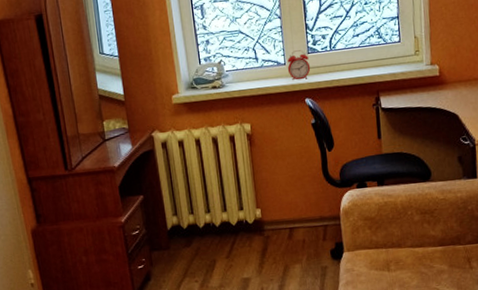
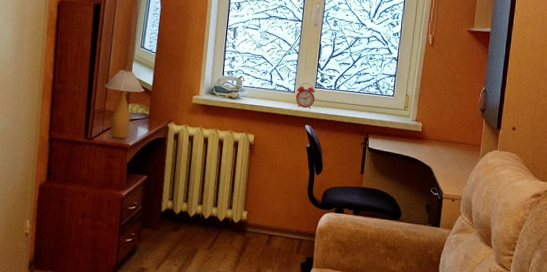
table lamp: none [71,79,117,163] -> present [105,66,145,139]

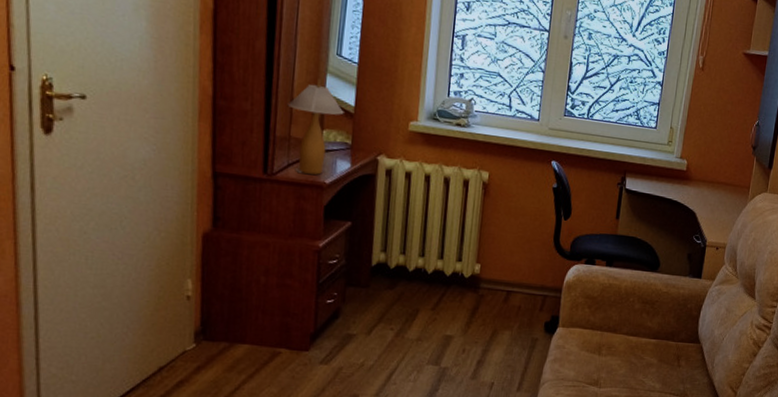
alarm clock: present [295,83,315,109] -> none [540,109,564,141]

